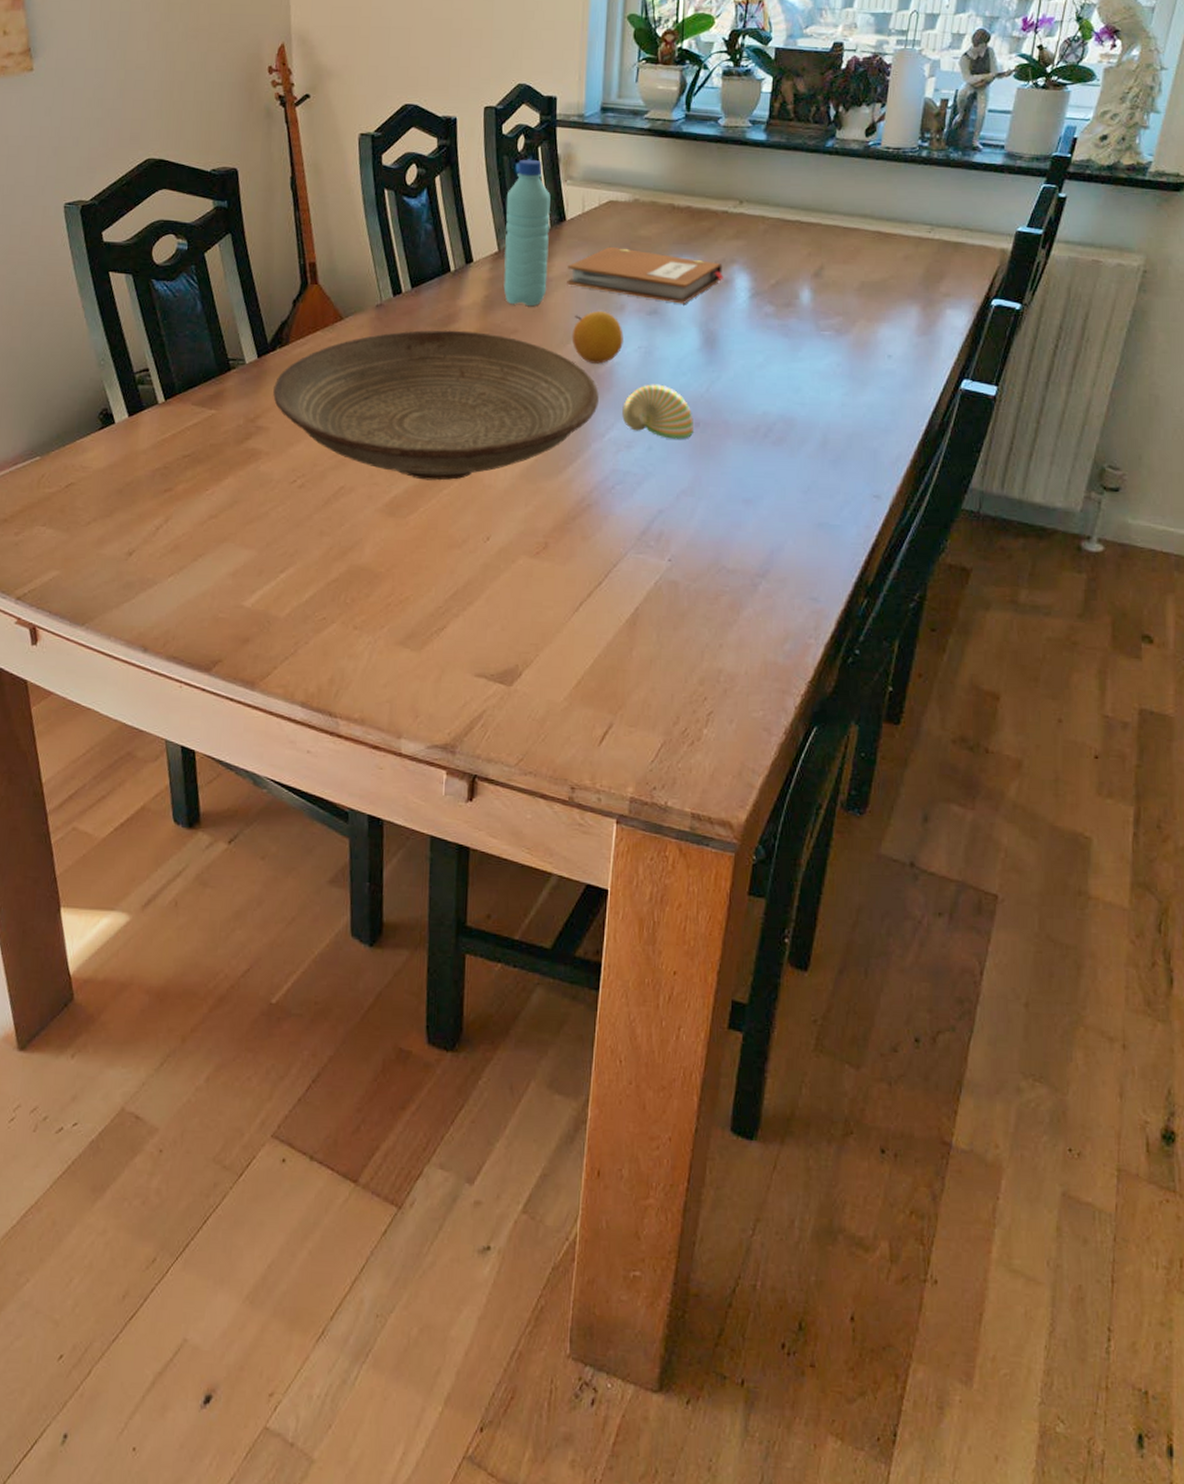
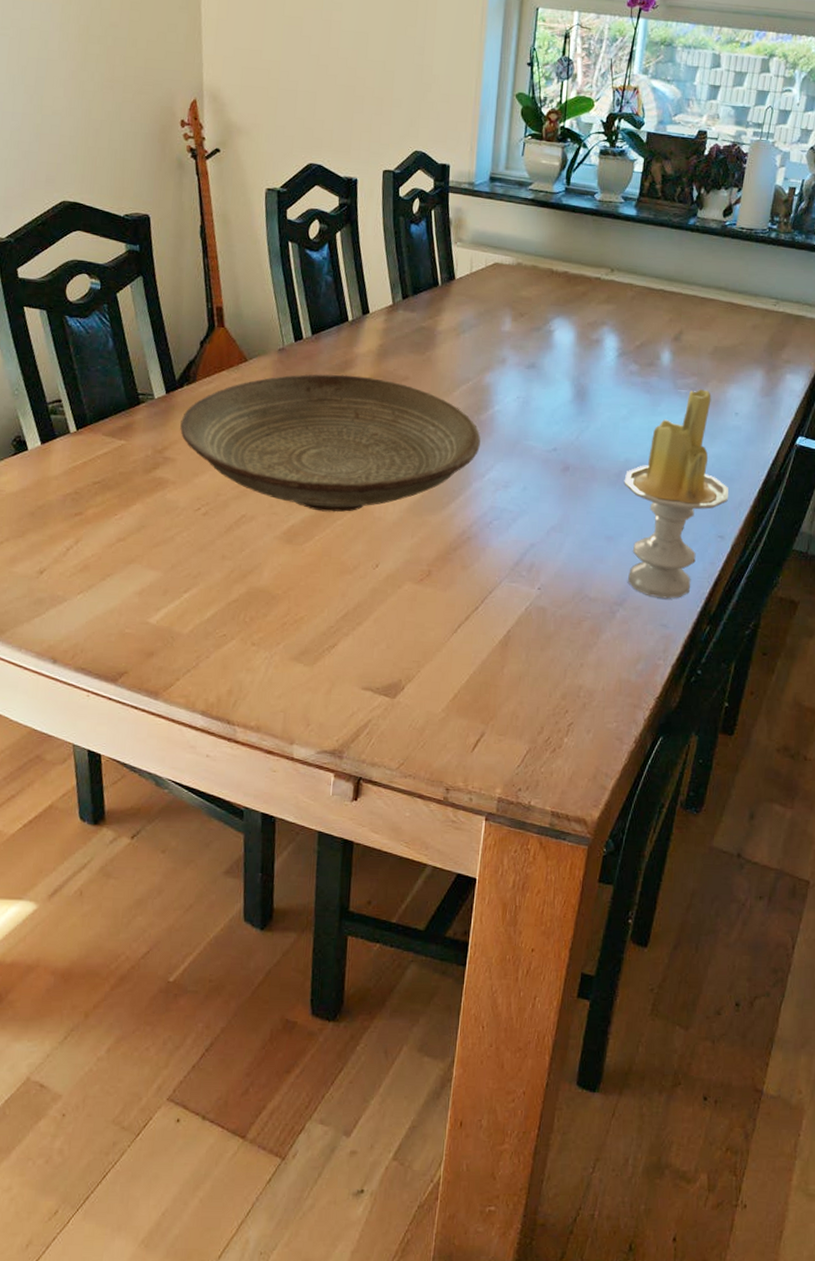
water bottle: present [503,159,551,307] -> none [396,220,442,357]
notebook: present [567,246,724,304] -> none [454,304,595,360]
fruit: present [571,311,623,364] -> none [457,363,504,411]
decorative egg: present [622,384,693,439] -> none [501,431,564,481]
candle: none [762,330,885,569] -> present [624,389,729,599]

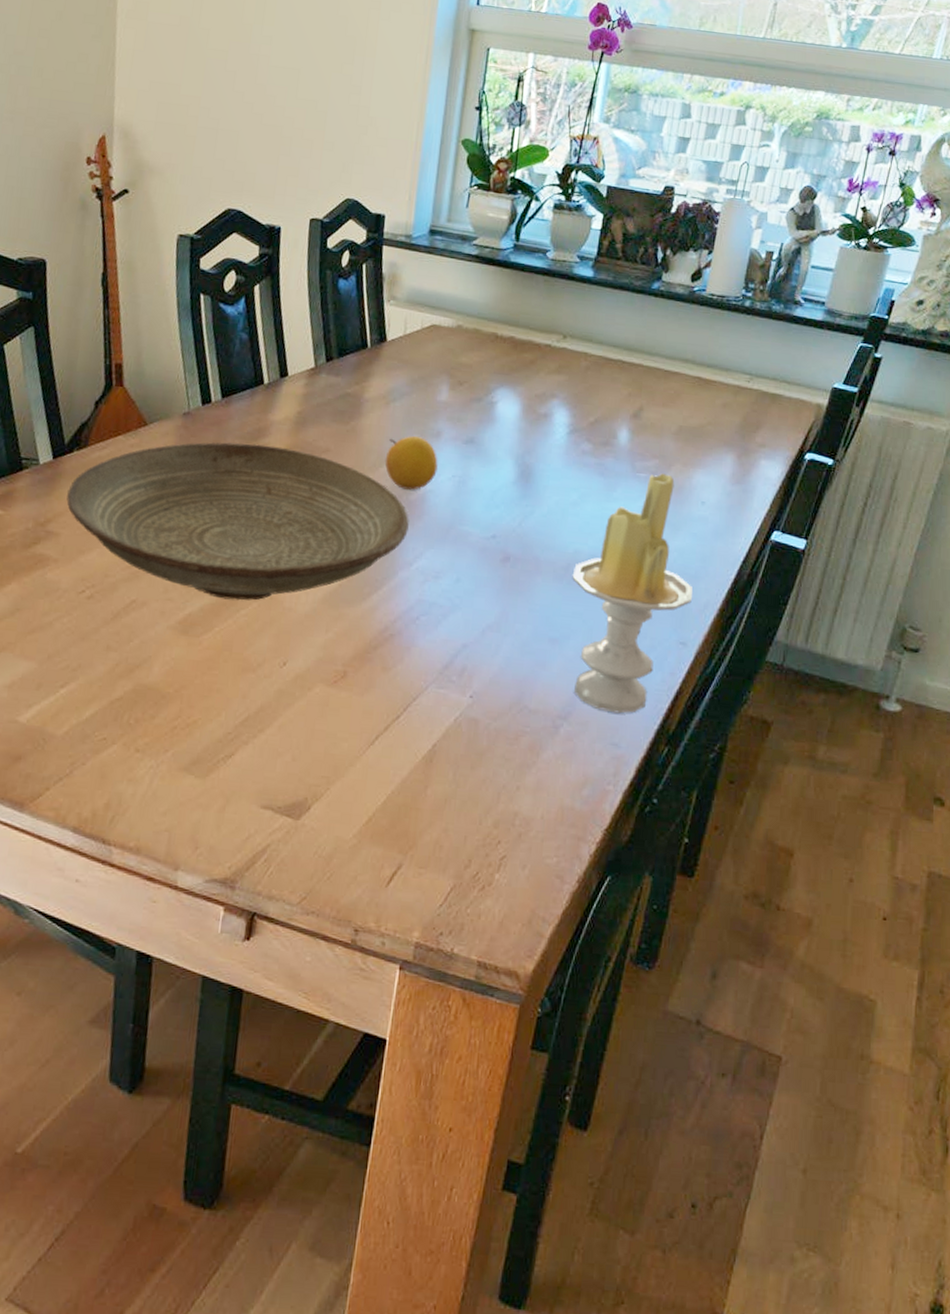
fruit: none [457,363,504,411] -> present [385,436,438,490]

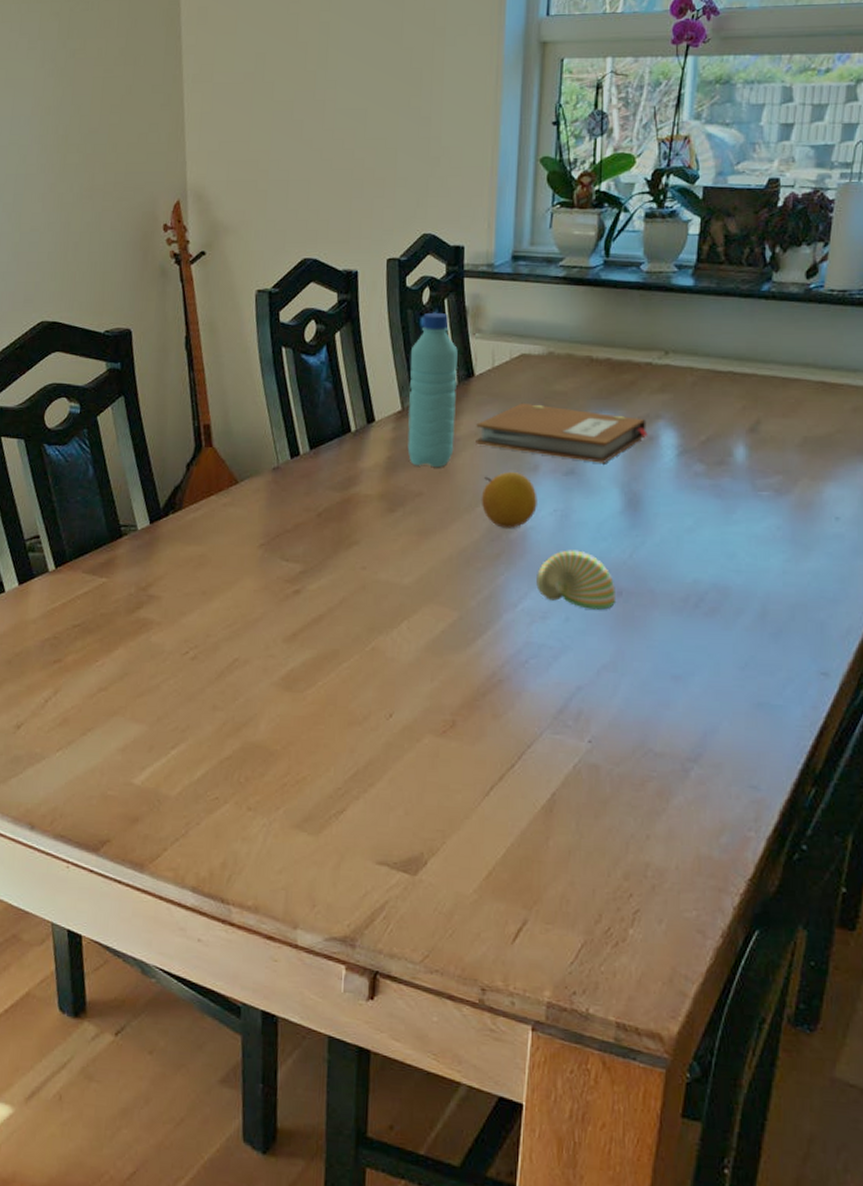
decorative bowl: present [66,442,409,601] -> none [165,493,511,653]
water bottle: none [317,275,373,427] -> present [407,312,458,468]
notebook: none [383,371,543,435] -> present [476,402,648,463]
decorative egg: none [431,514,504,573] -> present [536,550,615,610]
candle: present [572,473,693,714] -> none [692,490,833,754]

